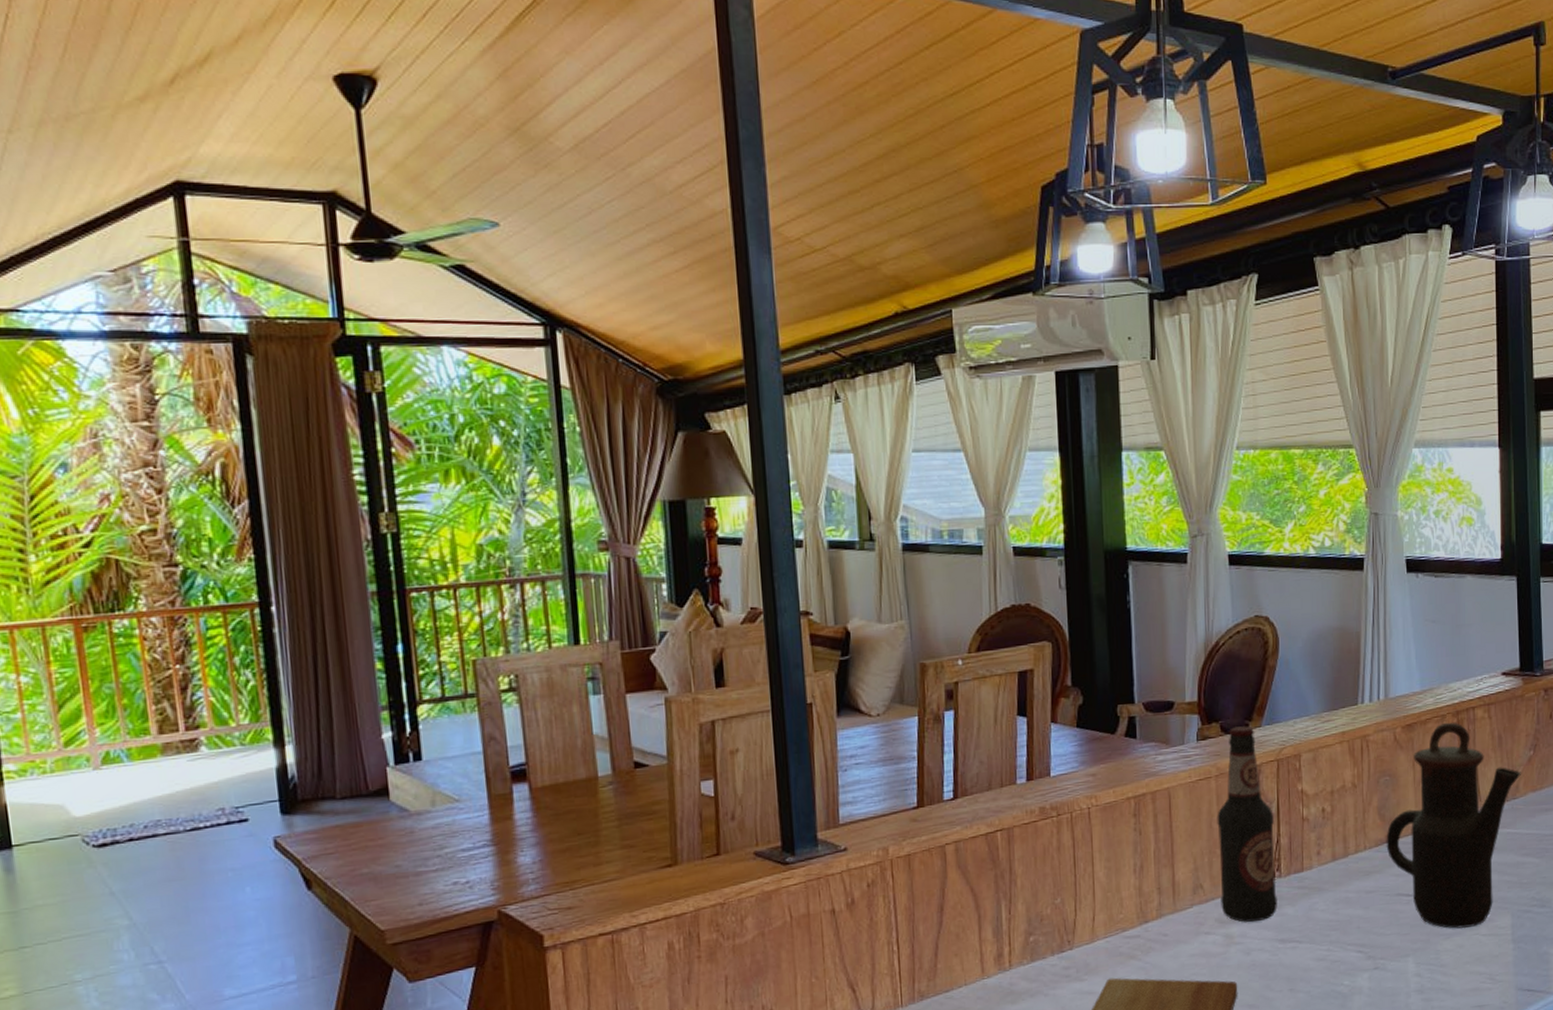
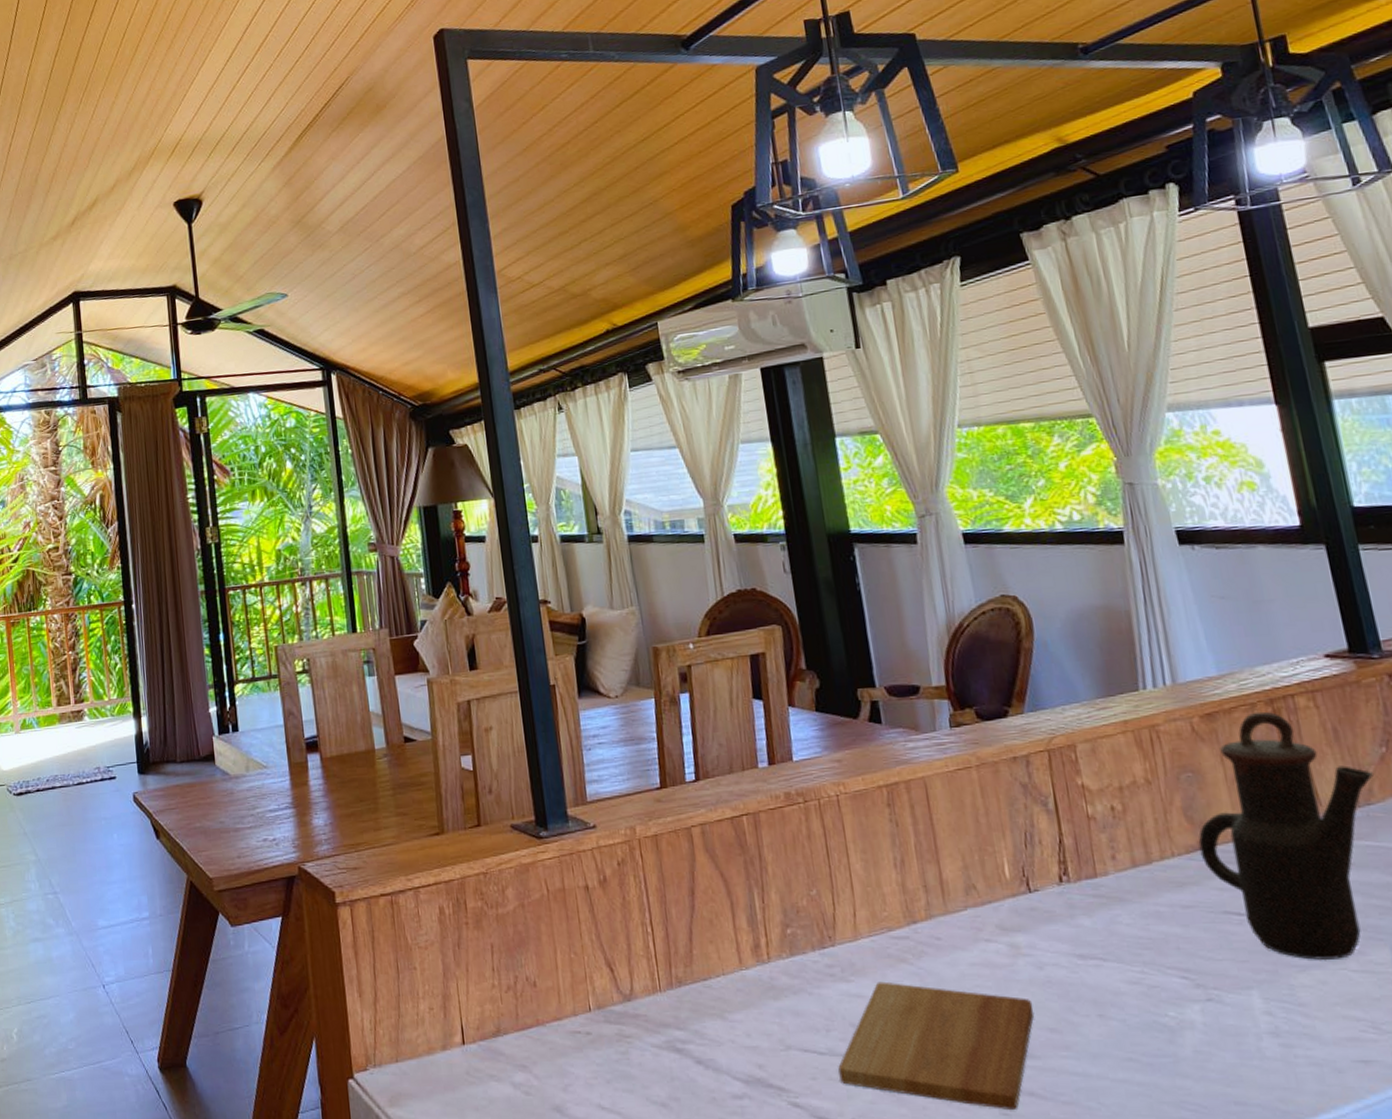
bottle: present [1217,726,1277,923] -> none [983,712,1070,932]

